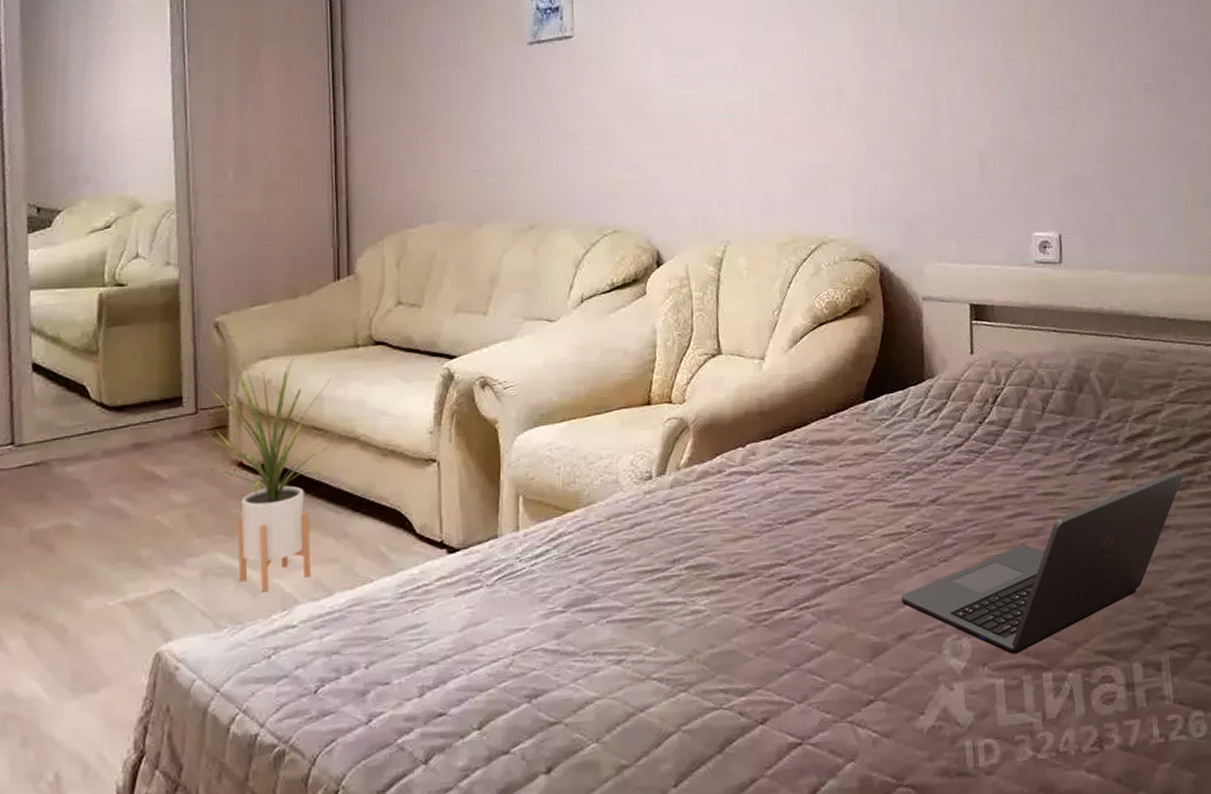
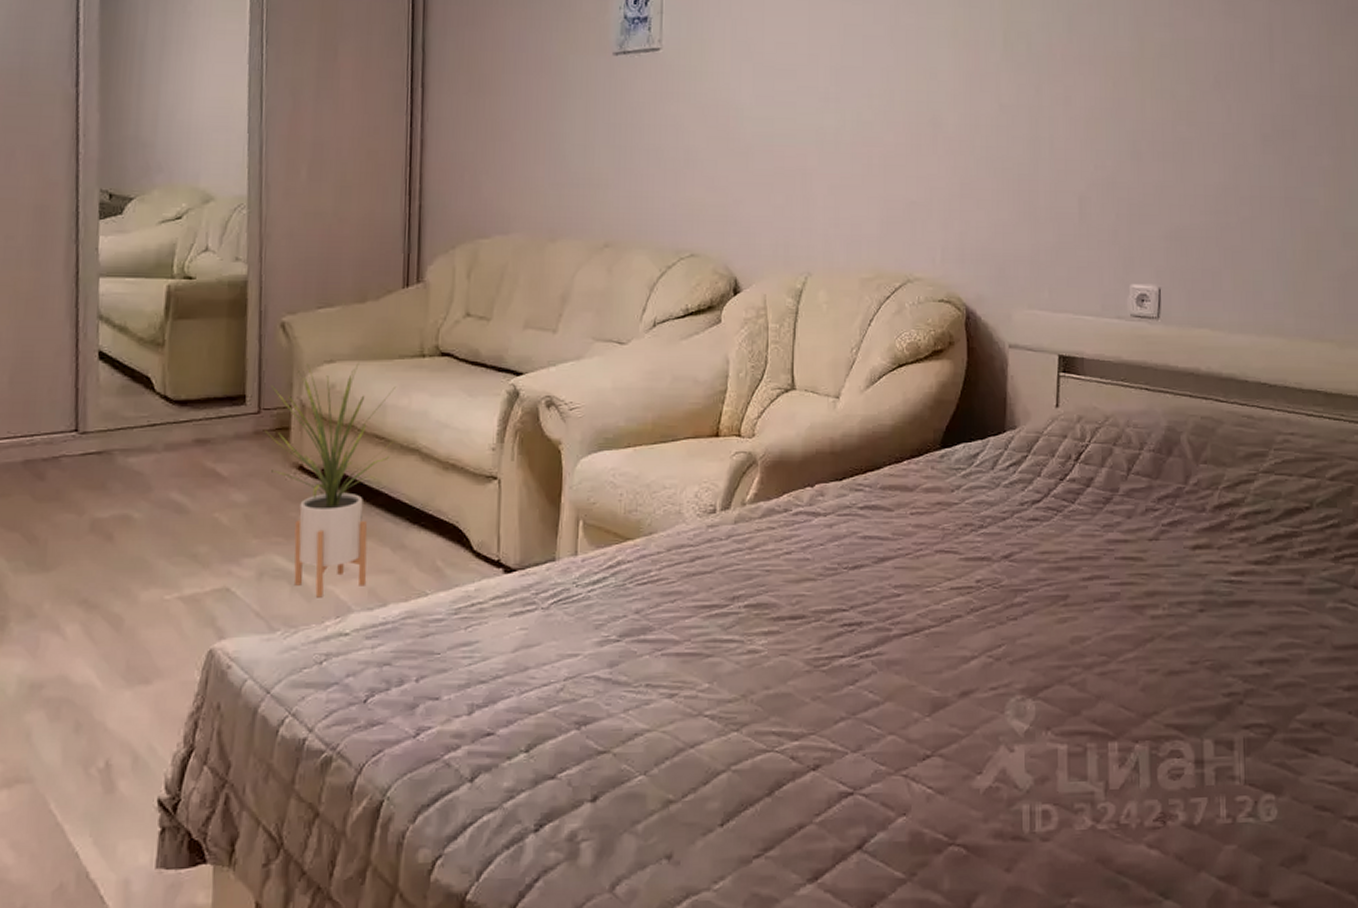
laptop: present [901,470,1184,655] -> none [966,543,1274,721]

